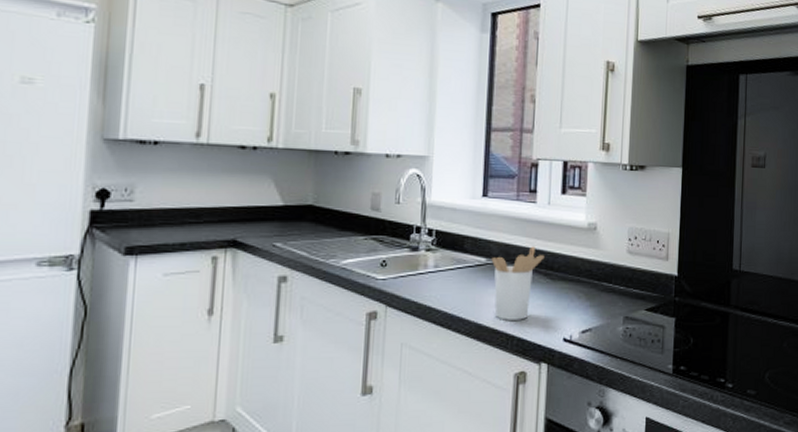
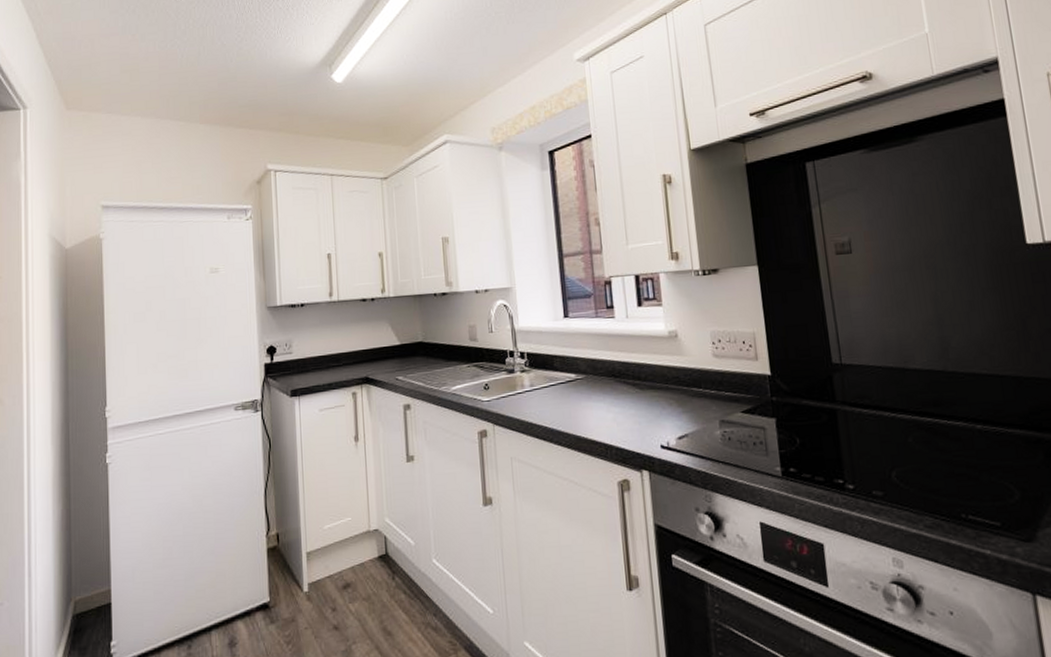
utensil holder: present [491,246,545,320] -> none [580,359,631,431]

